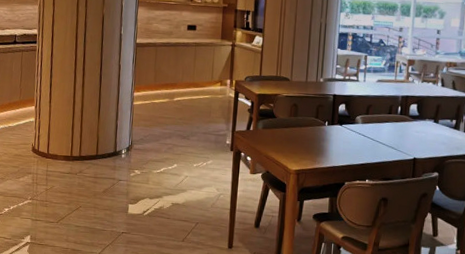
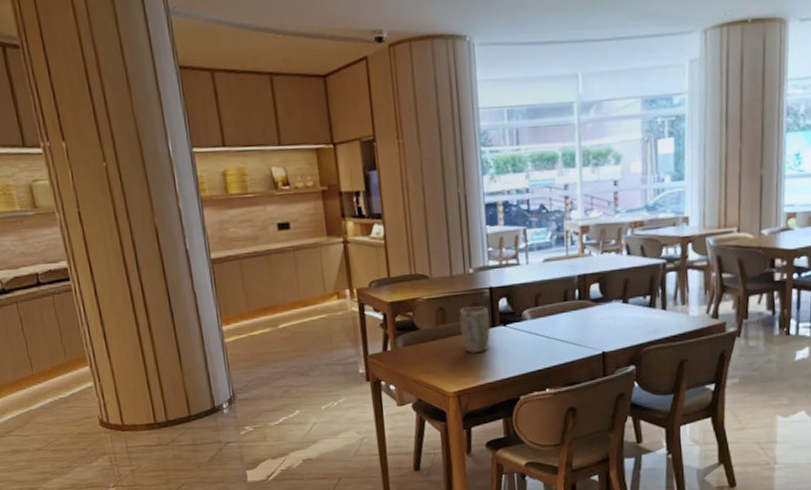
plant pot: none [307,106,330,143] -> present [459,306,490,354]

